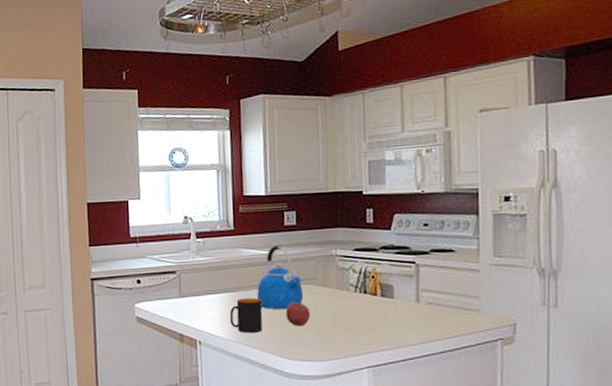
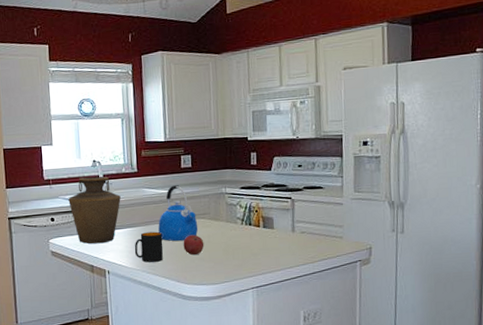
vase: none [156,234,215,311] -> present [68,176,121,244]

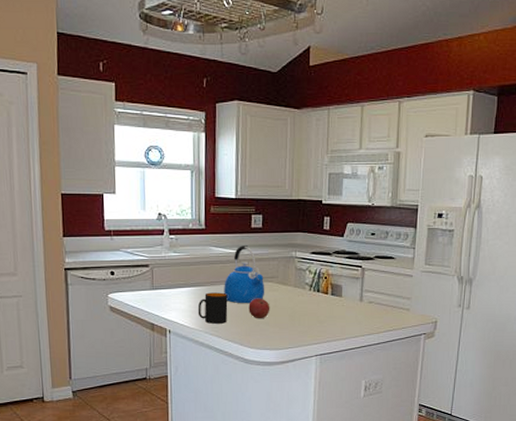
vase: present [68,176,121,244] -> none [130,230,186,302]

